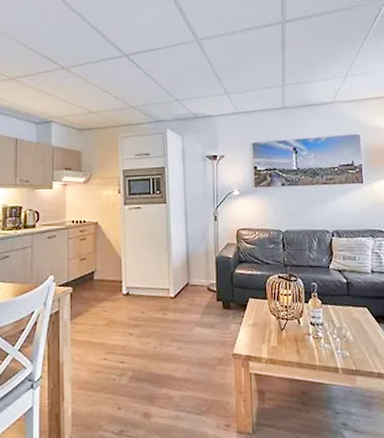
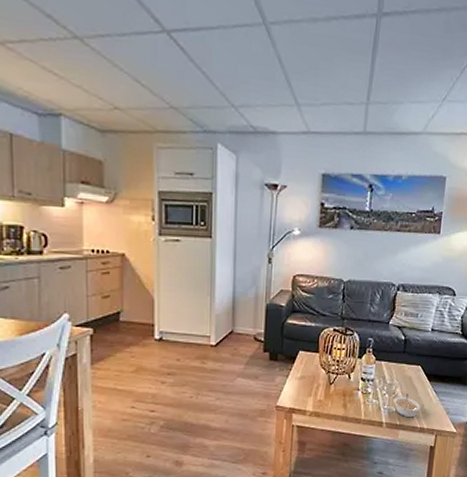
legume: none [345,336,375,363] -> present [393,393,421,418]

